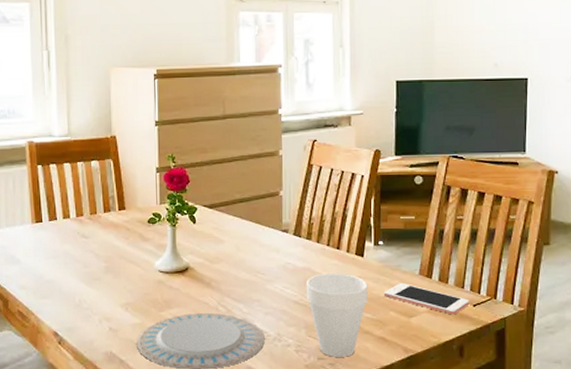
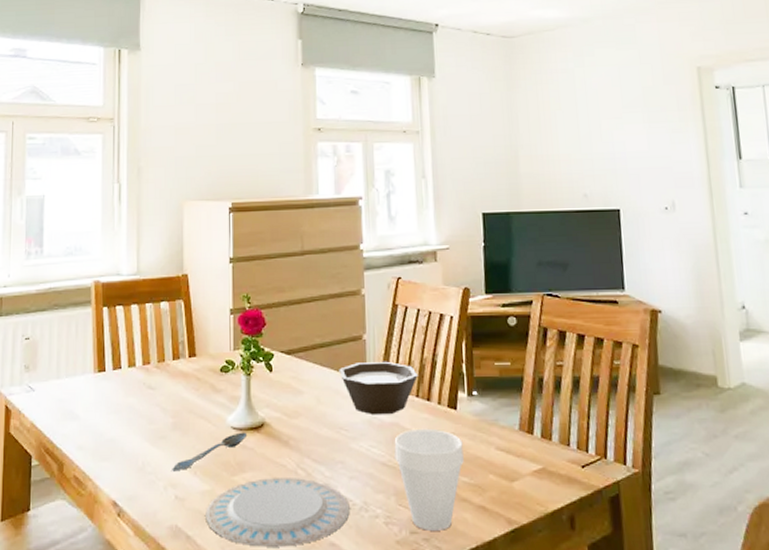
spoon: none [106,275,174,308] -> present [172,432,248,472]
bowl: none [257,214,329,261] -> present [339,361,418,415]
cell phone: present [383,283,470,315] -> none [480,441,578,478]

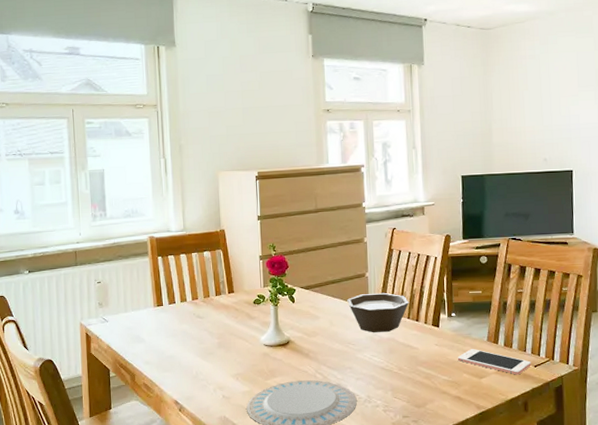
spoon: present [172,432,248,472] -> none [219,348,277,378]
cup: present [394,428,464,531] -> none [390,341,444,415]
cell phone: none [480,441,578,478] -> present [457,349,531,375]

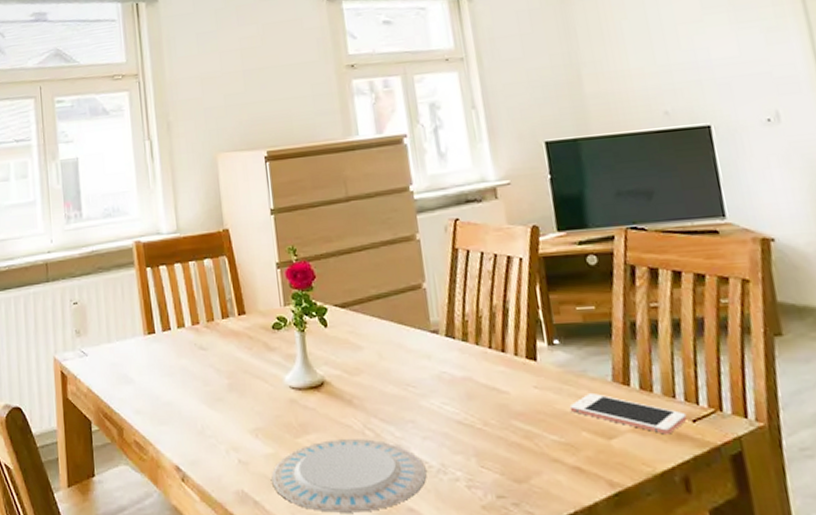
bowl: present [347,292,409,333] -> none [399,310,489,370]

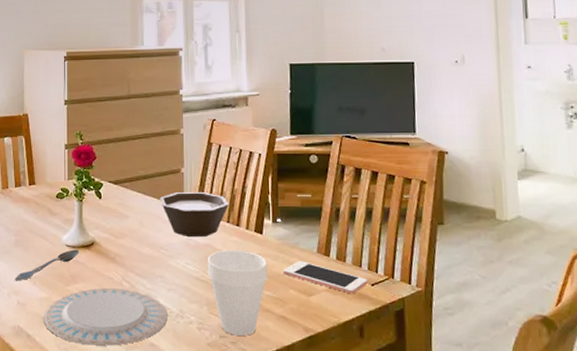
spoon: none [232,392,308,435] -> present [15,249,80,281]
bowl: none [399,310,489,370] -> present [160,191,229,238]
cup: none [468,382,551,494] -> present [207,249,268,336]

